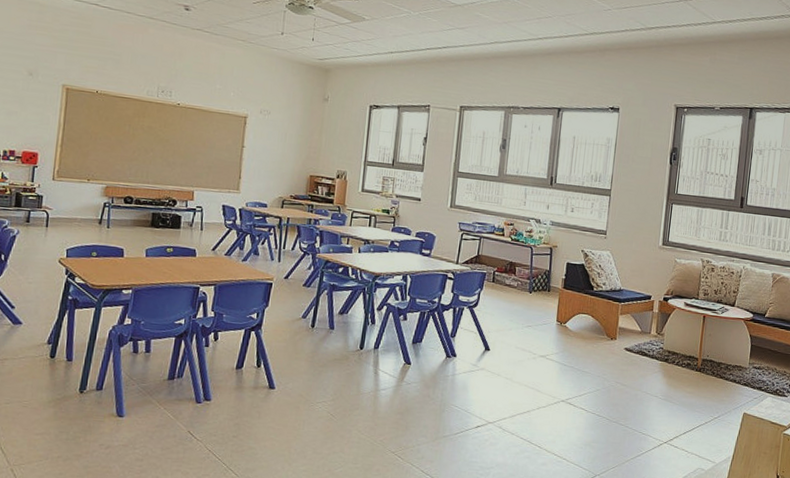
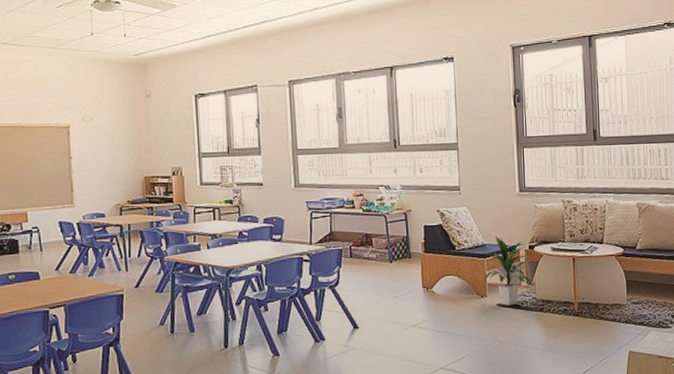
indoor plant: none [616,283,663,352] -> present [483,235,533,306]

